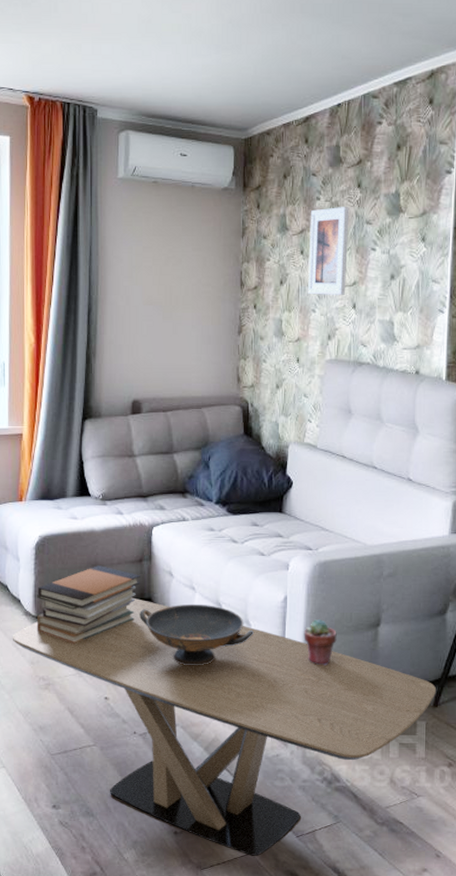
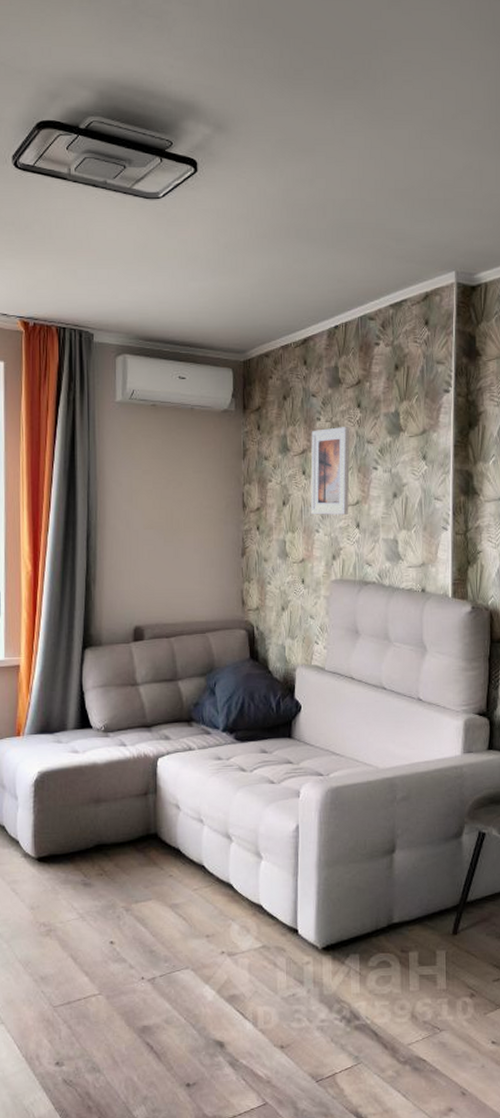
coffee table: present [12,597,437,856] -> none [10,833,456,1106]
book stack: present [36,566,141,645] -> none [36,801,146,886]
decorative bowl: present [139,603,254,666] -> none [145,837,265,904]
potted succulent: present [304,619,337,666] -> none [317,848,351,897]

